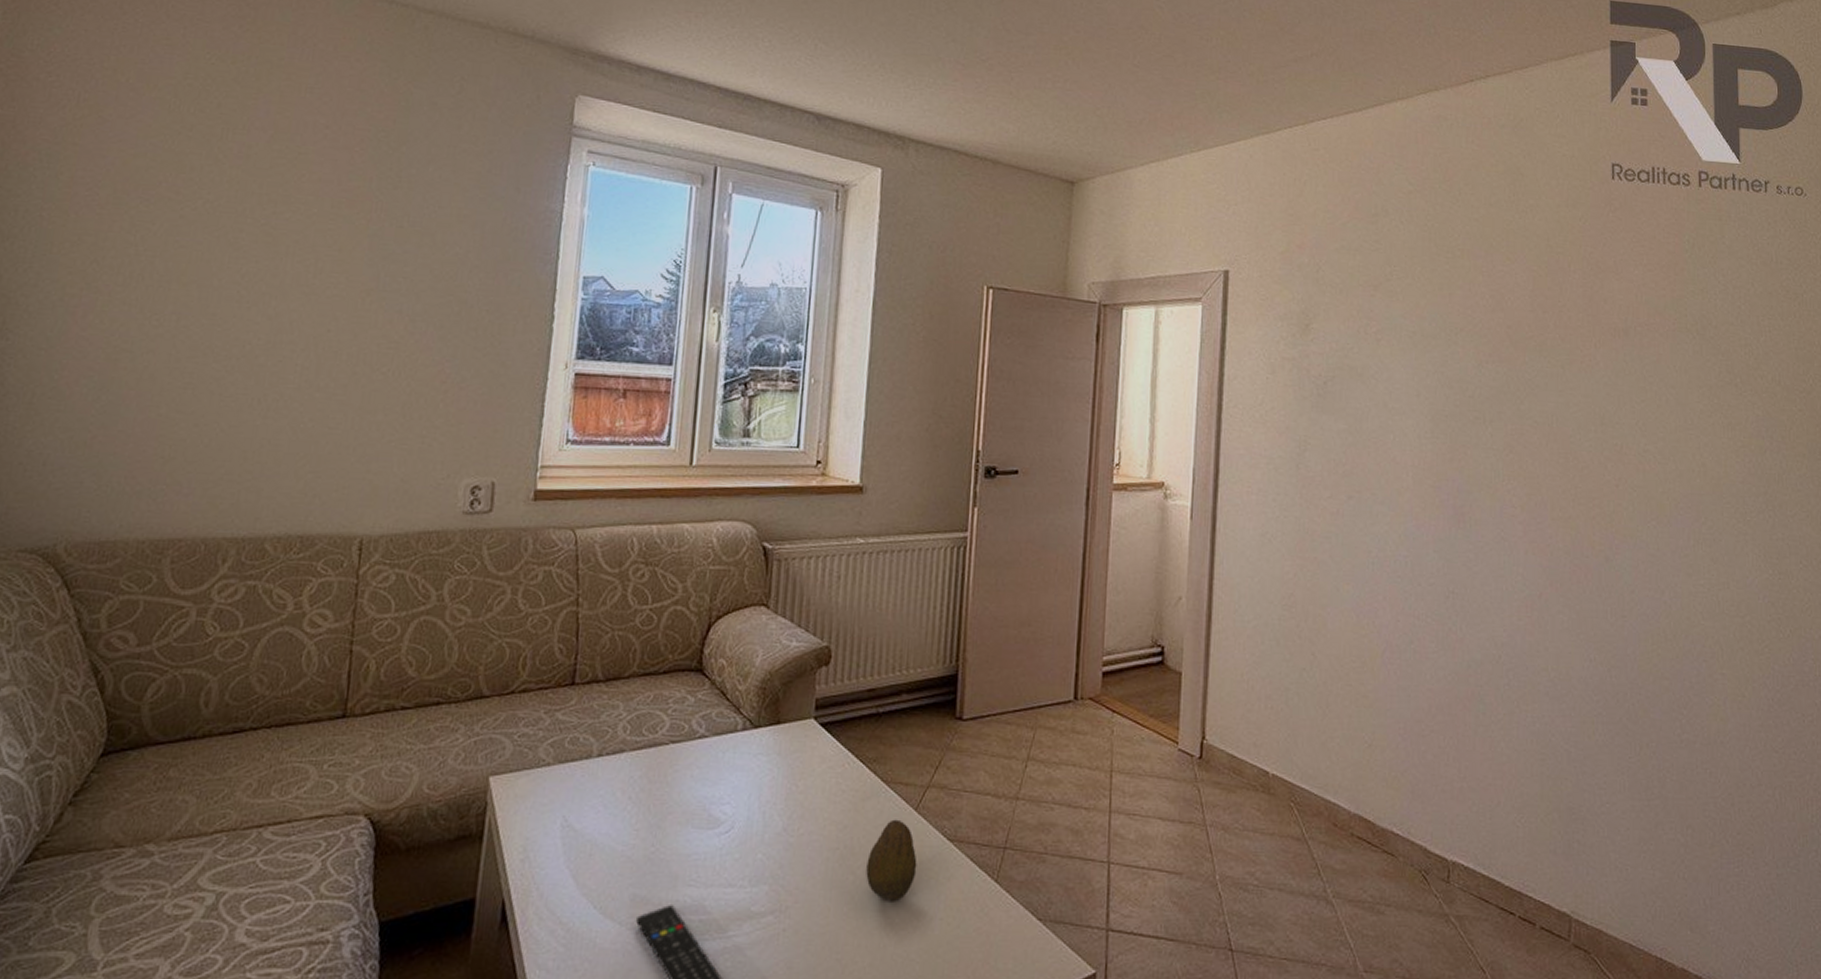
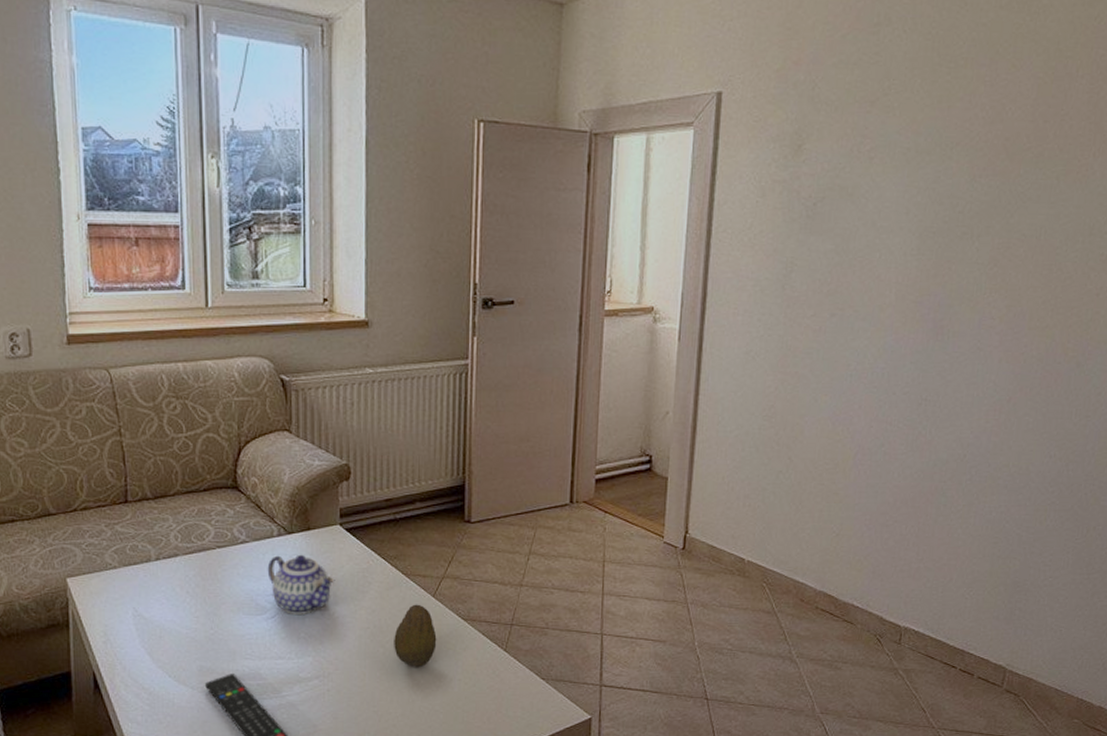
teapot: none [725,753,804,829] -> present [267,554,335,614]

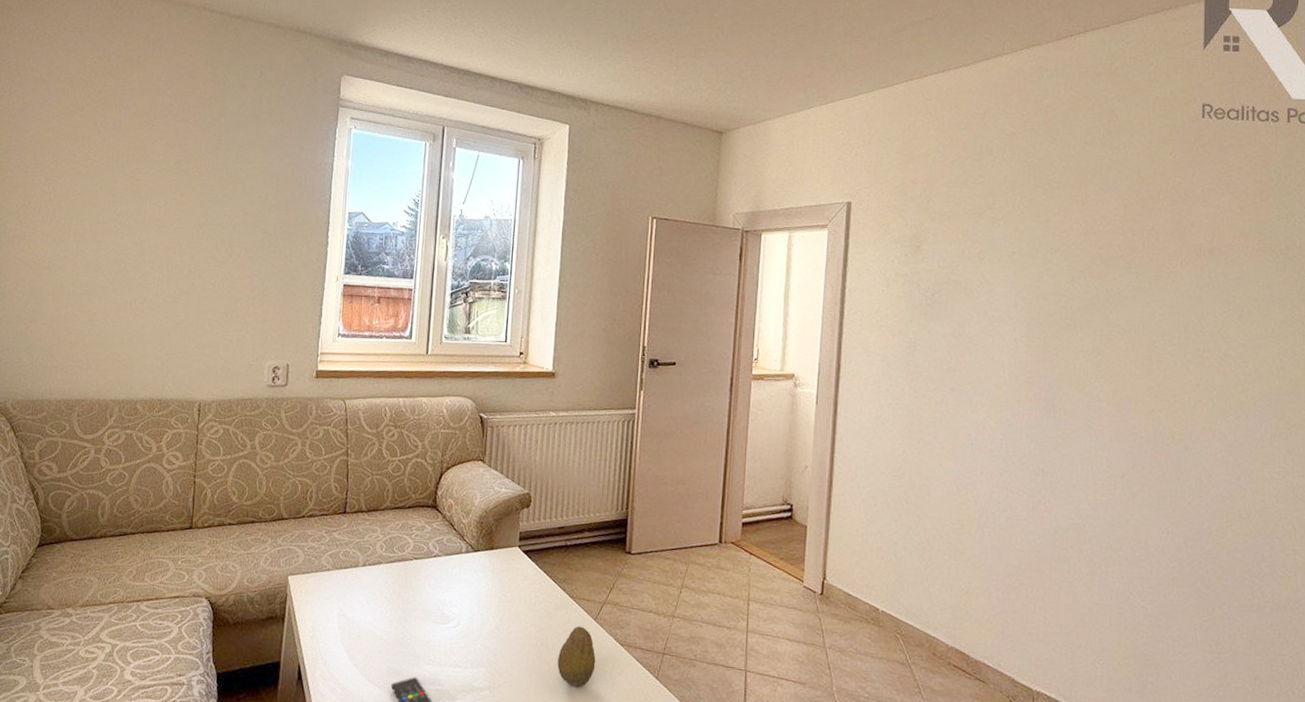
teapot: present [267,554,335,614] -> none [454,570,511,627]

